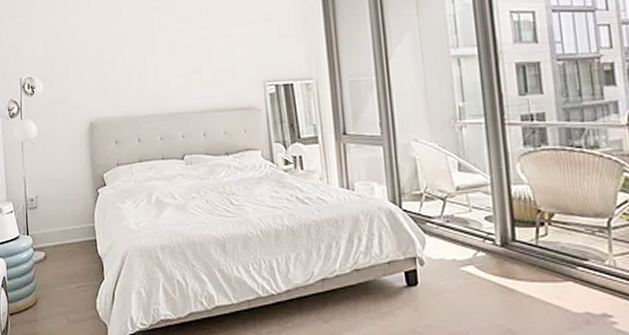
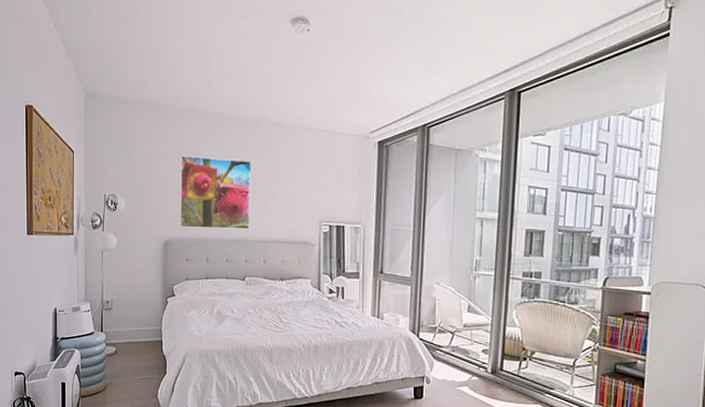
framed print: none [99,22,184,106] -> present [180,155,252,229]

